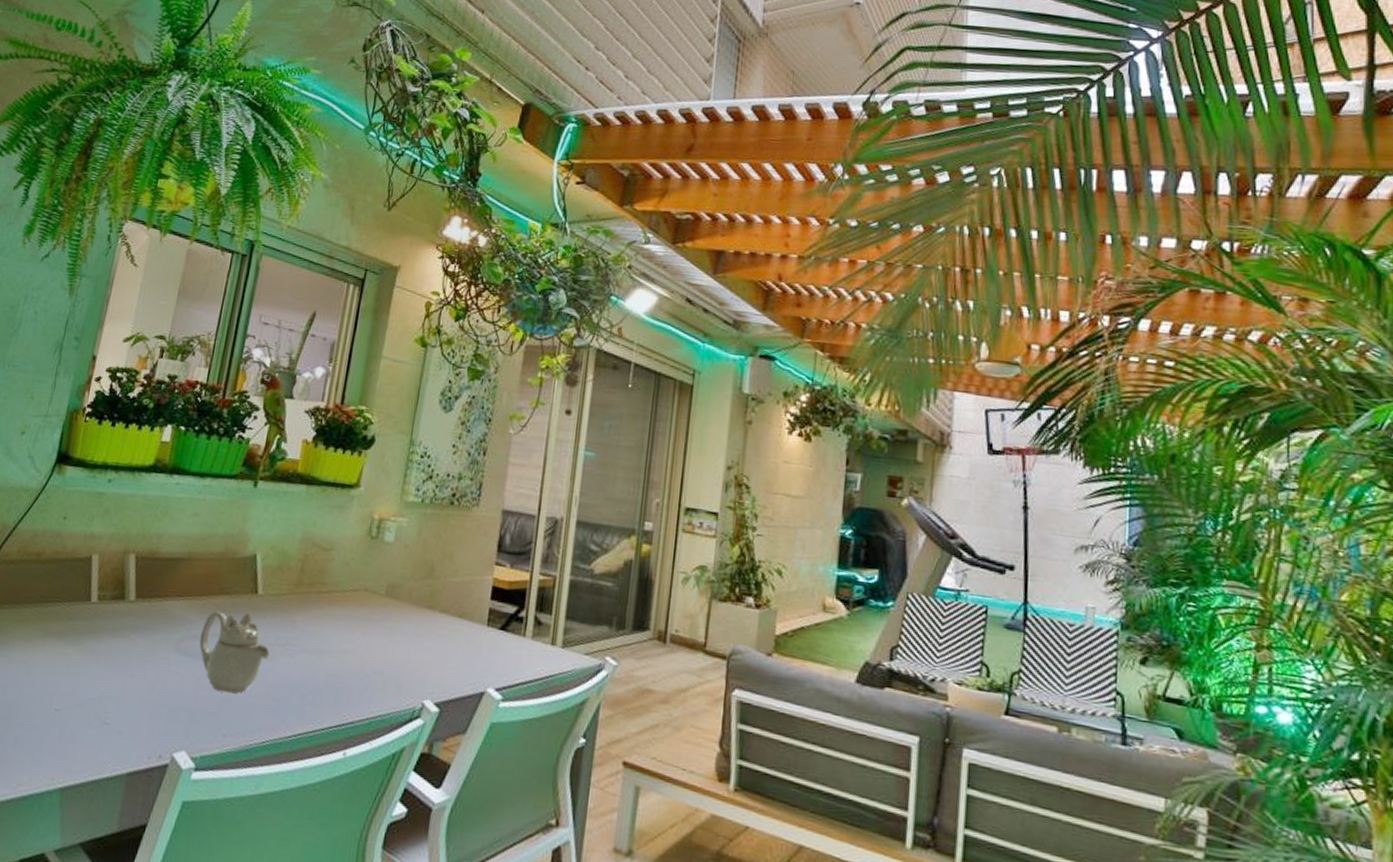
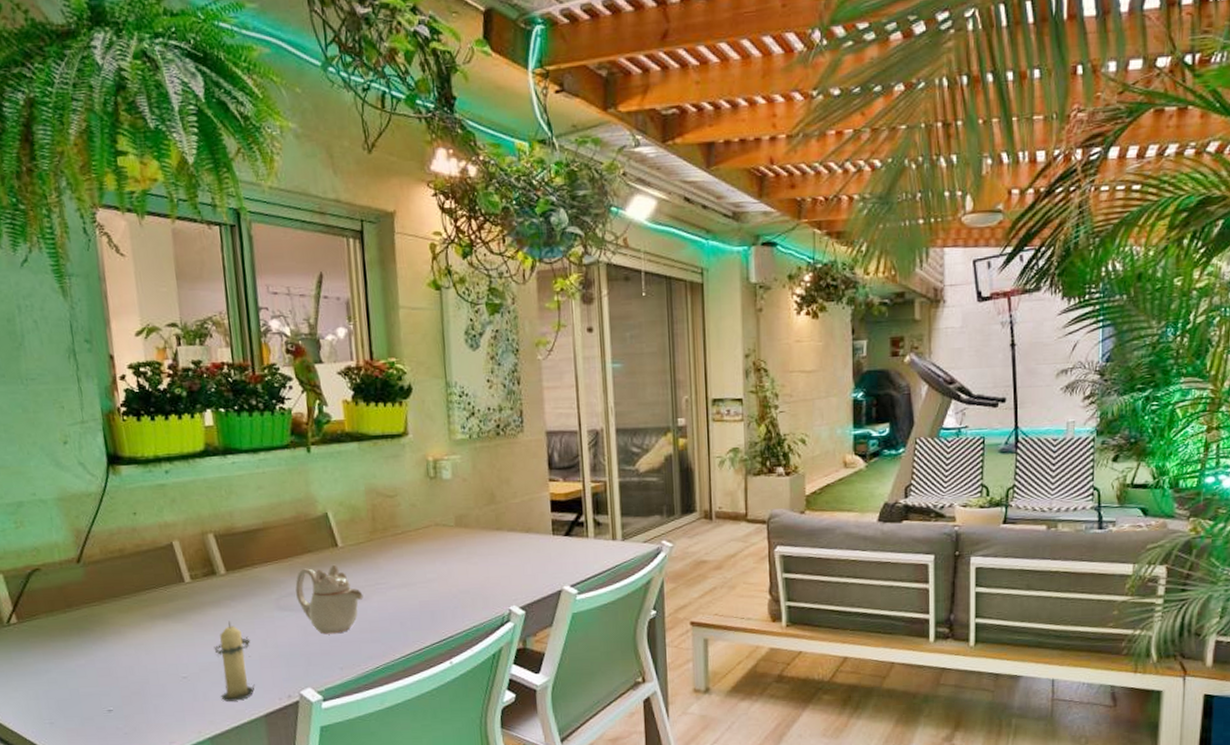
candle: none [87,654,138,750] -> present [214,621,255,702]

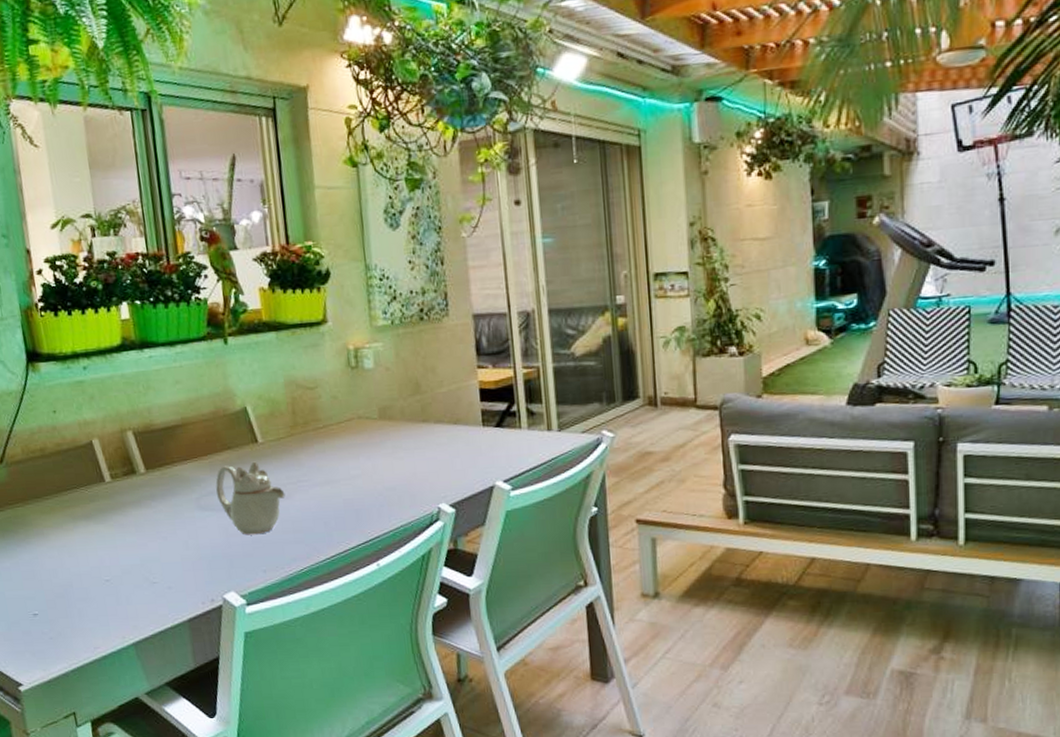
candle: present [214,621,255,702] -> none [135,521,178,606]

